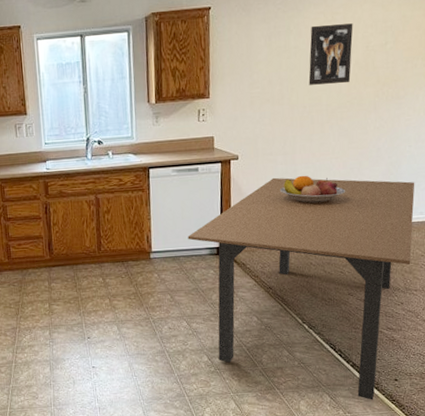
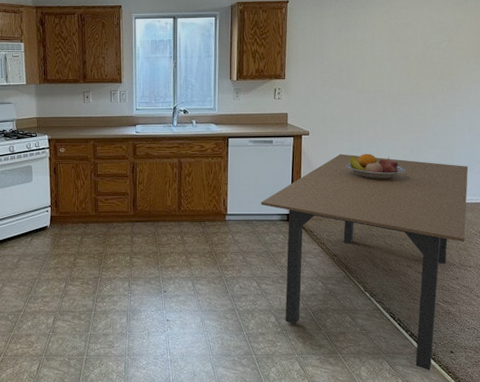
wall art: present [308,23,353,85] -> none [373,22,413,74]

